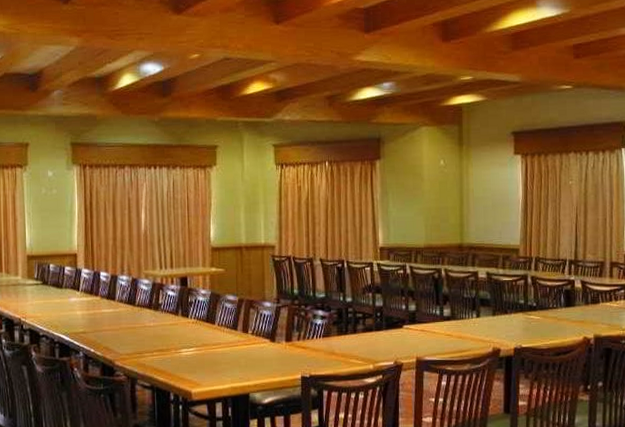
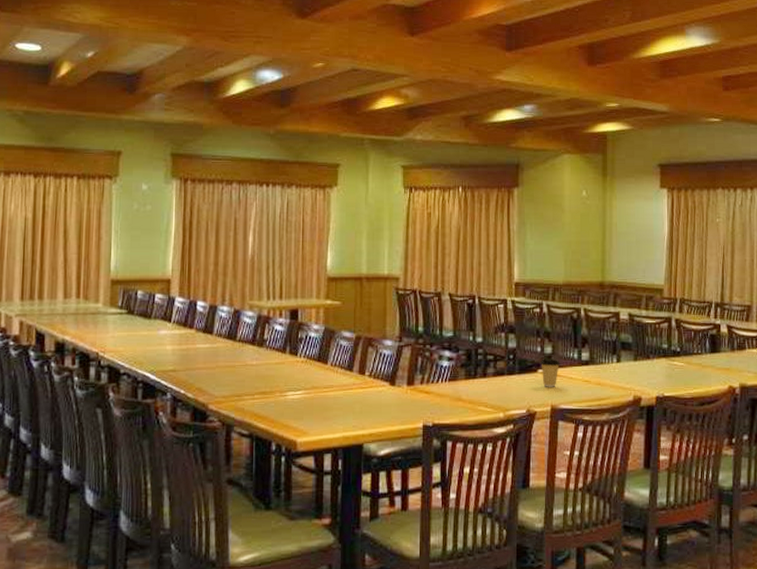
coffee cup: none [405,315,424,341] -> present [539,358,561,387]

